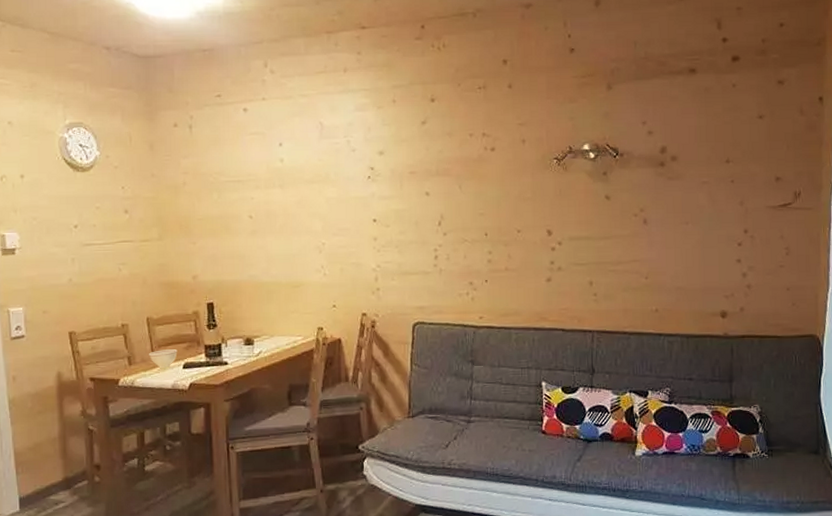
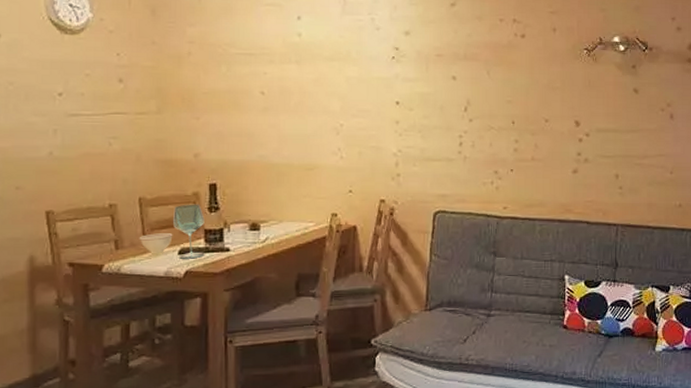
wine glass: none [176,322,205,373] -> present [172,204,205,259]

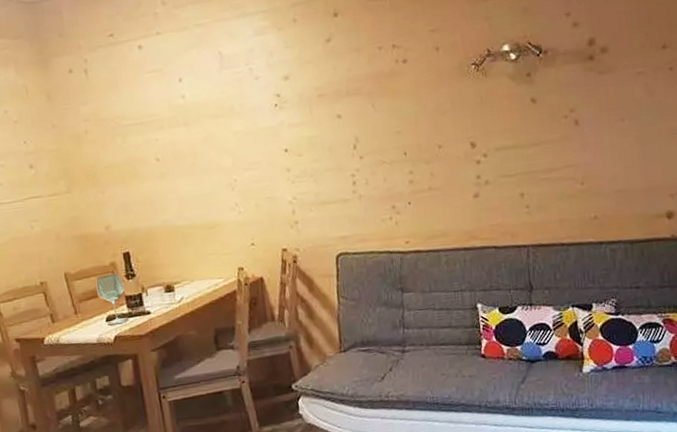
bowl: present [139,233,173,254] -> none [70,303,99,324]

